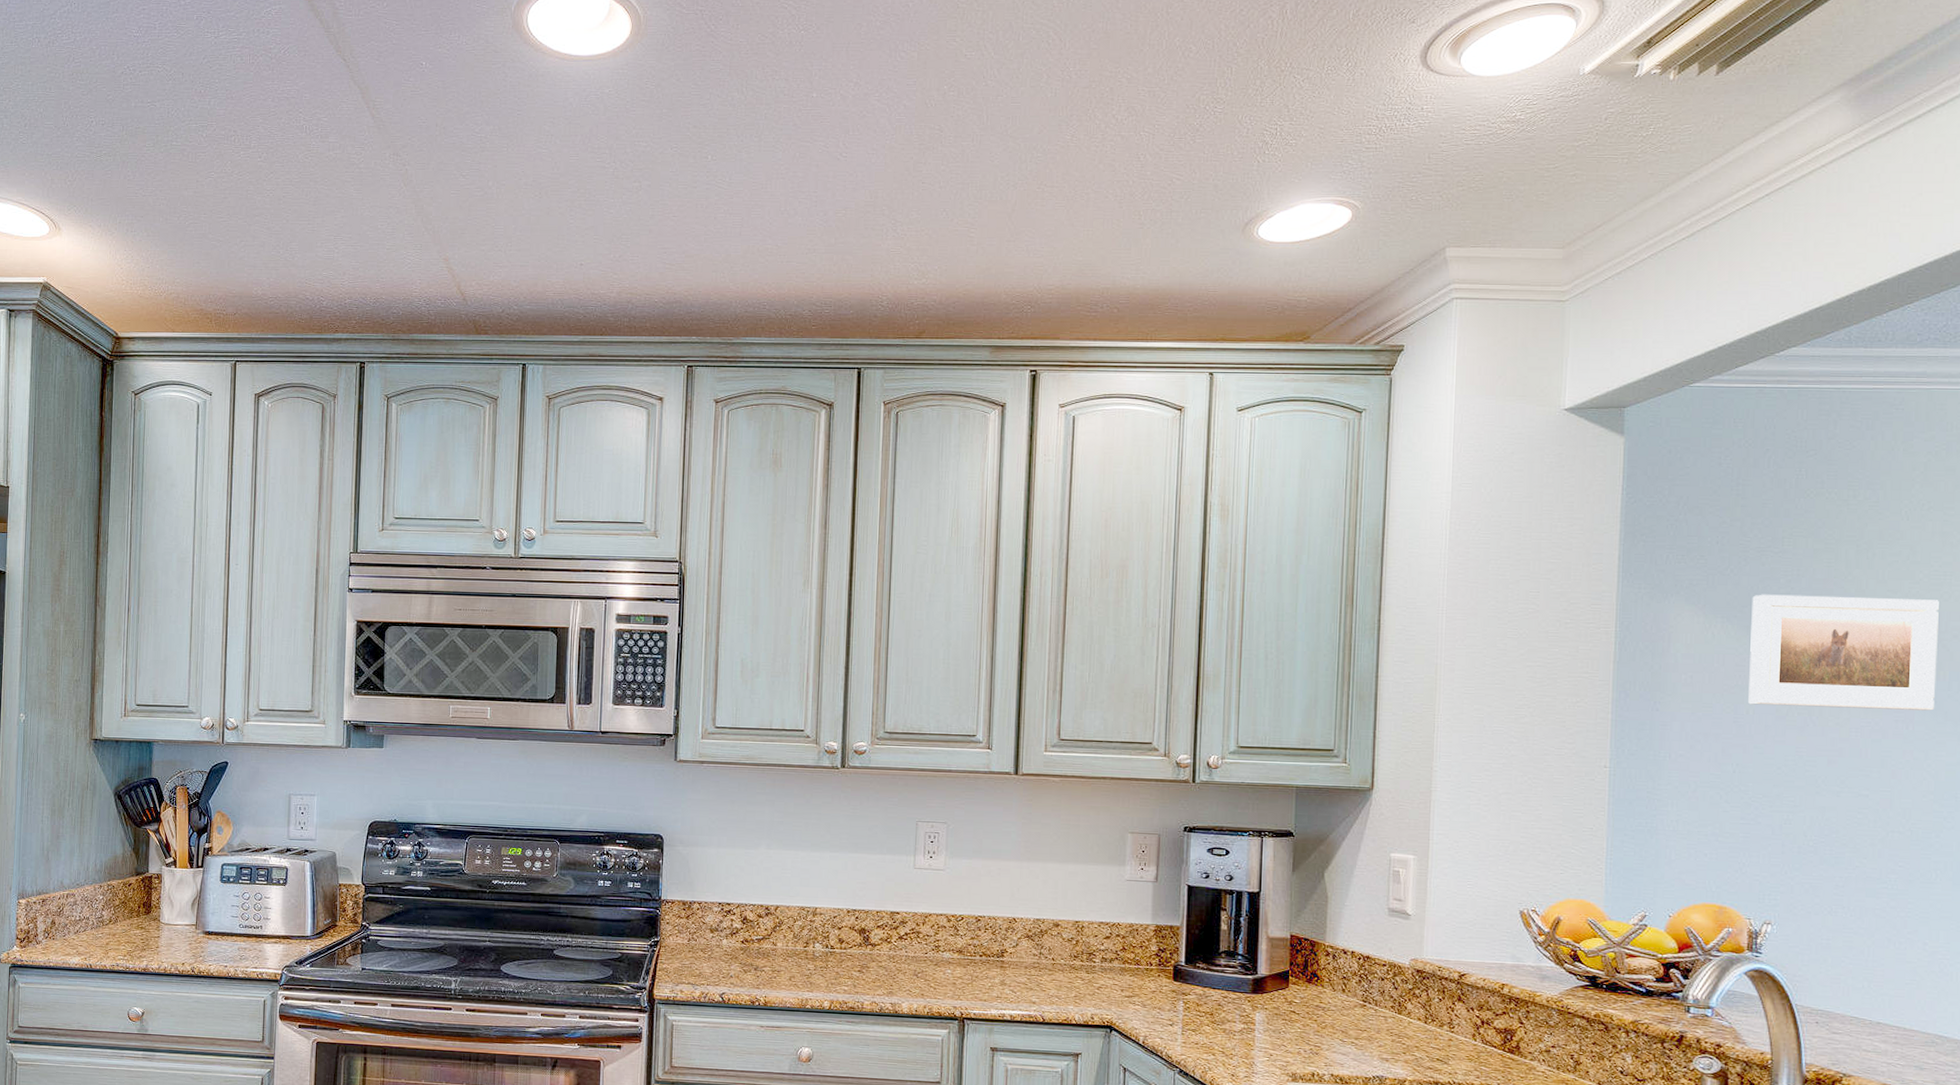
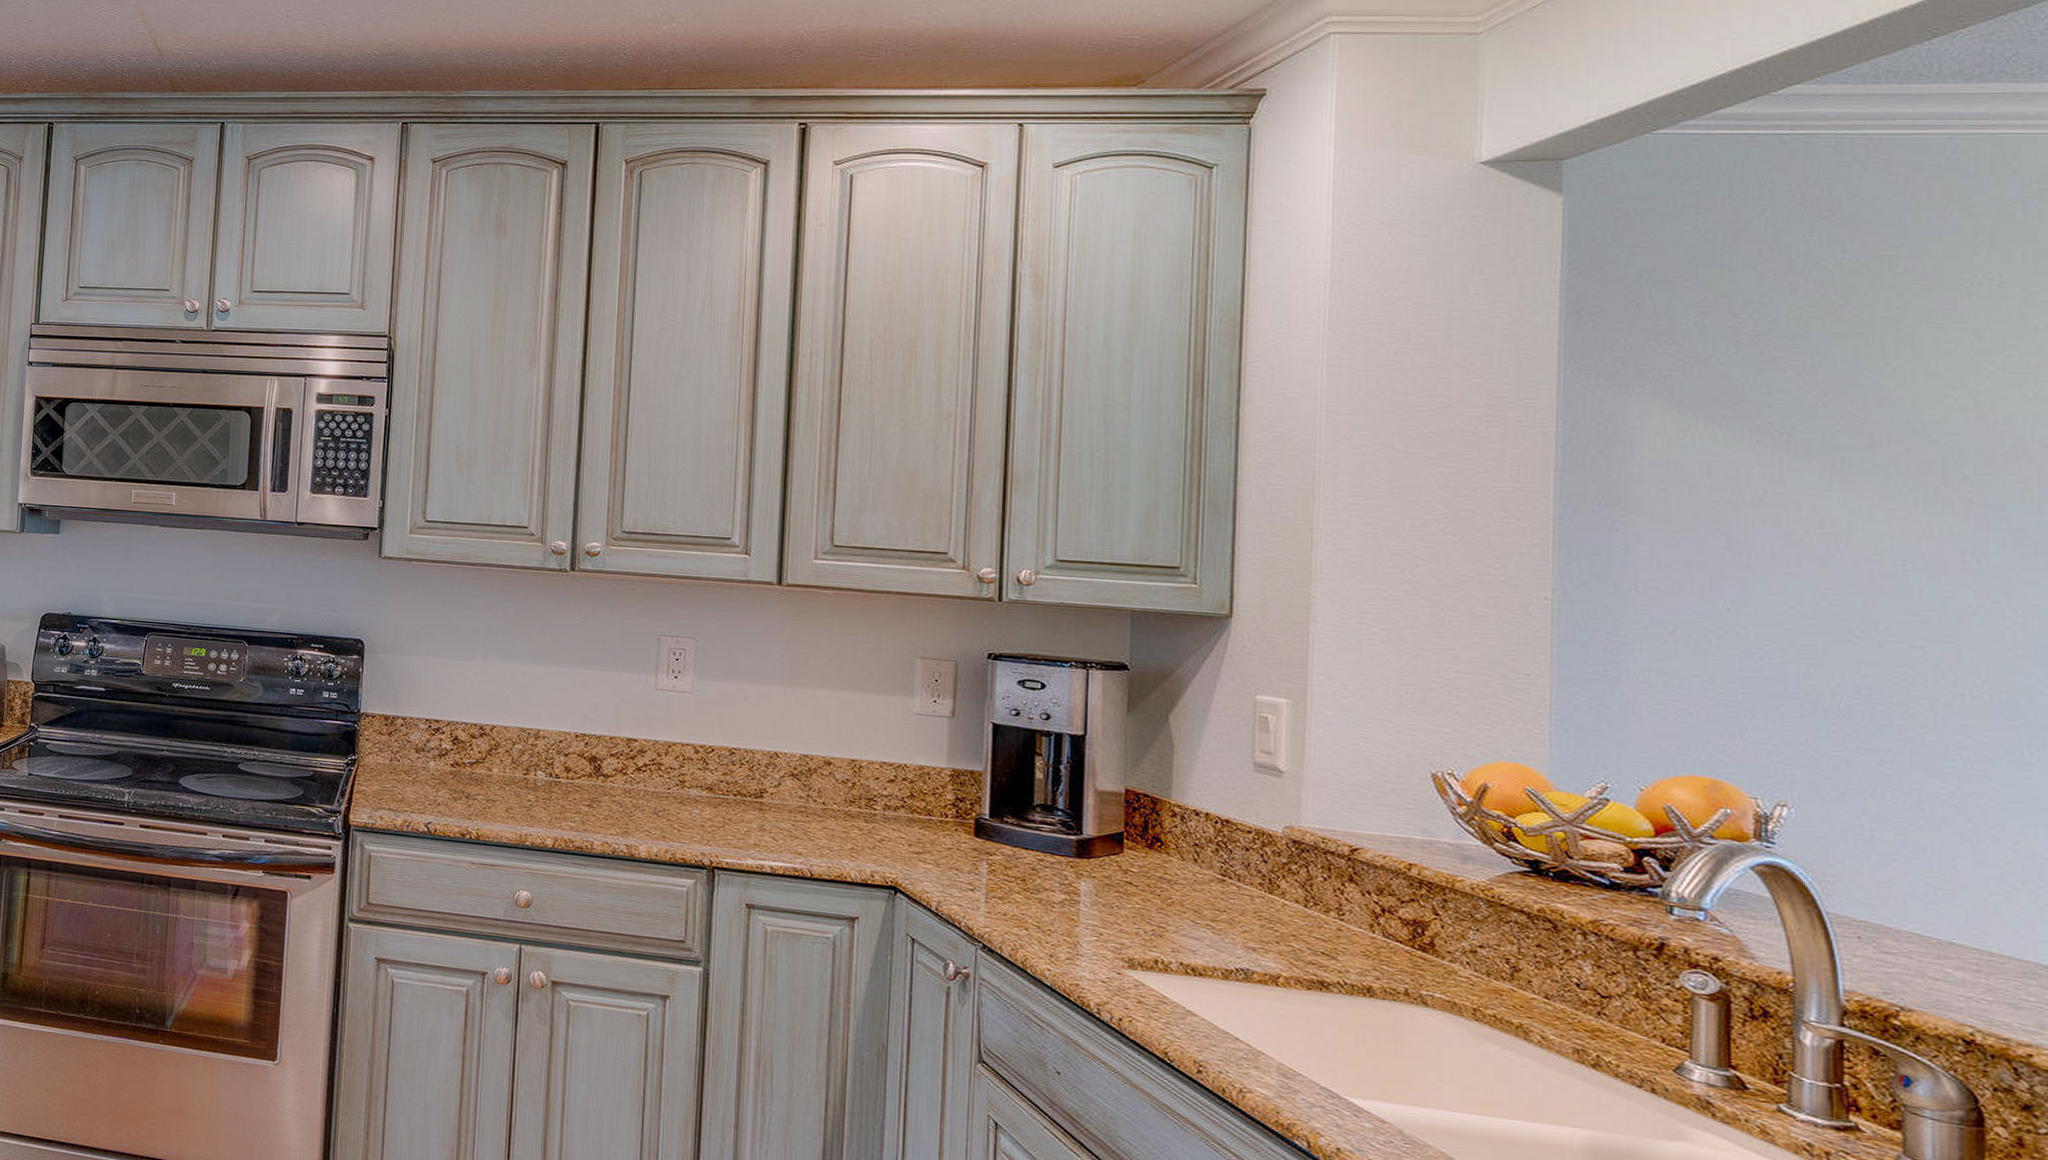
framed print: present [1748,594,1939,711] -> none [1746,388,2020,541]

